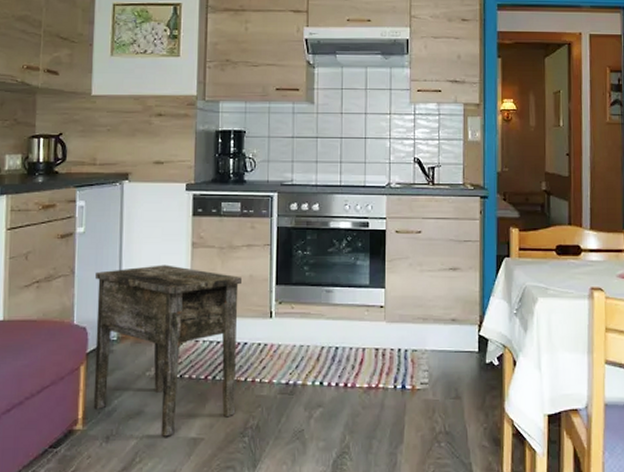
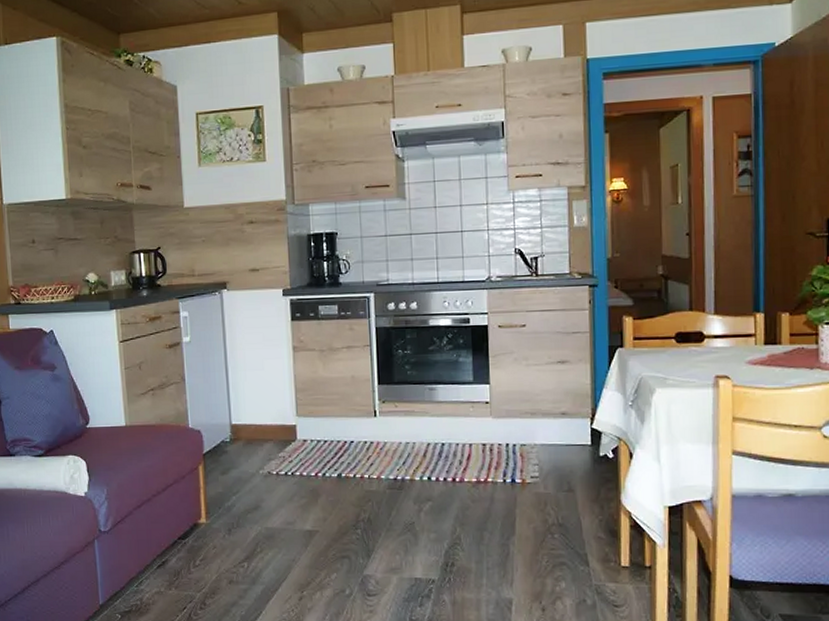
side table: present [93,265,241,437] -> none [204,369,346,529]

